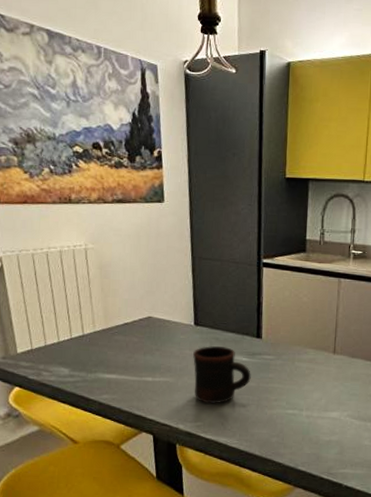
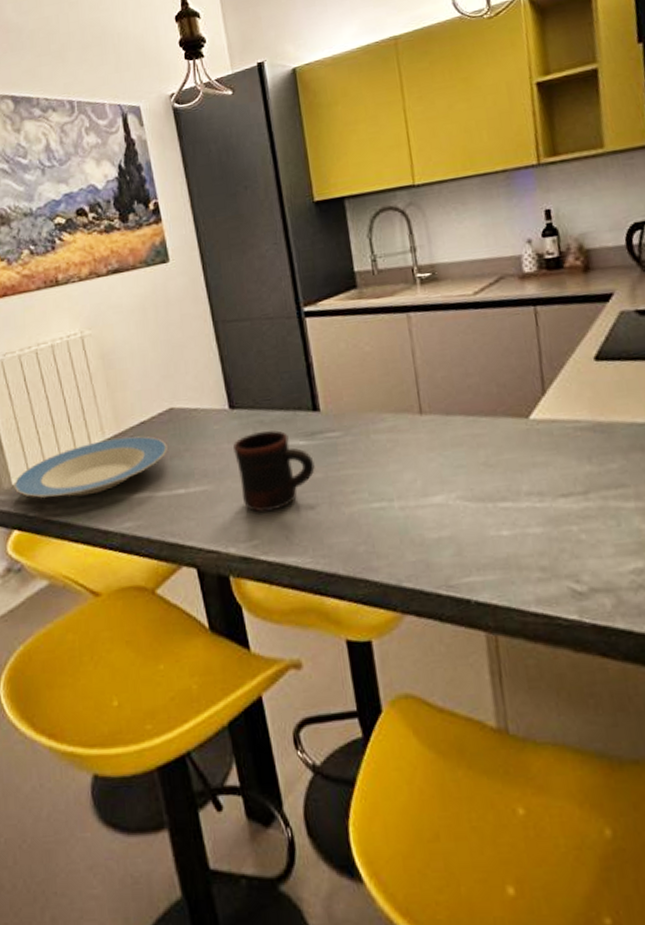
plate: none [18,331,143,371] -> present [13,436,168,498]

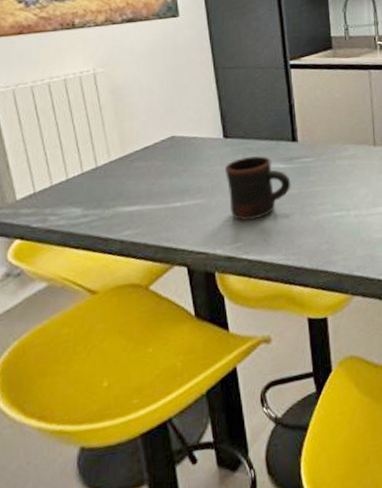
plate: present [13,436,168,498] -> none [18,158,167,211]

